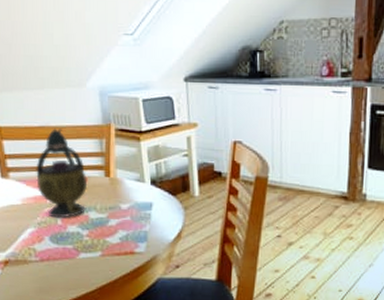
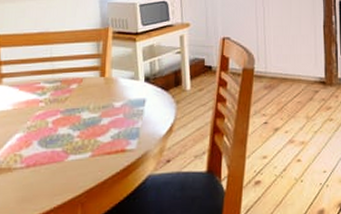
teapot: present [36,128,88,218] -> none [30,34,83,121]

